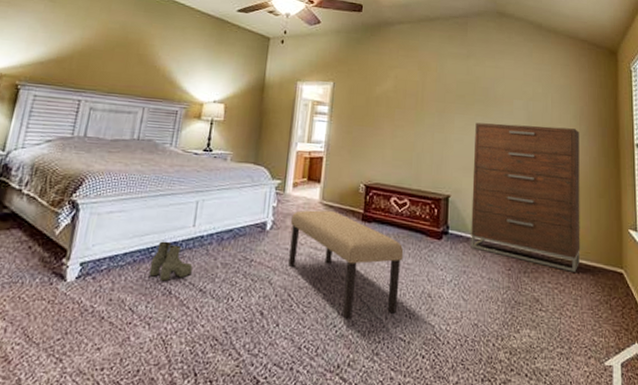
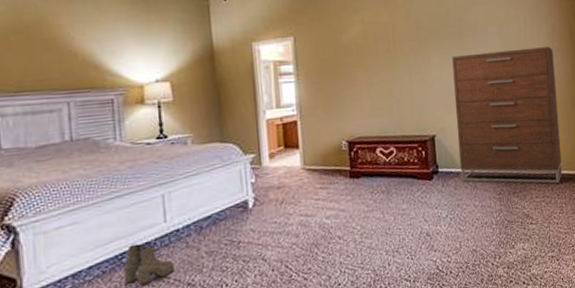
bench: present [288,210,404,321] -> none [274,174,398,277]

